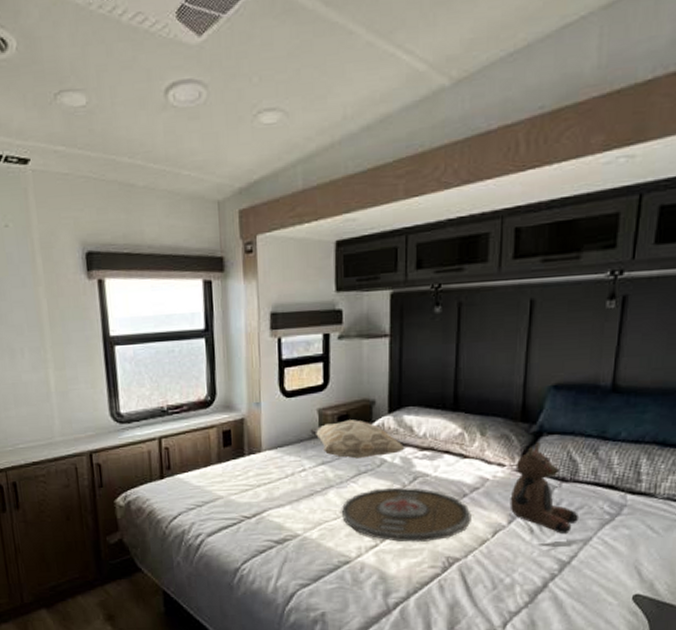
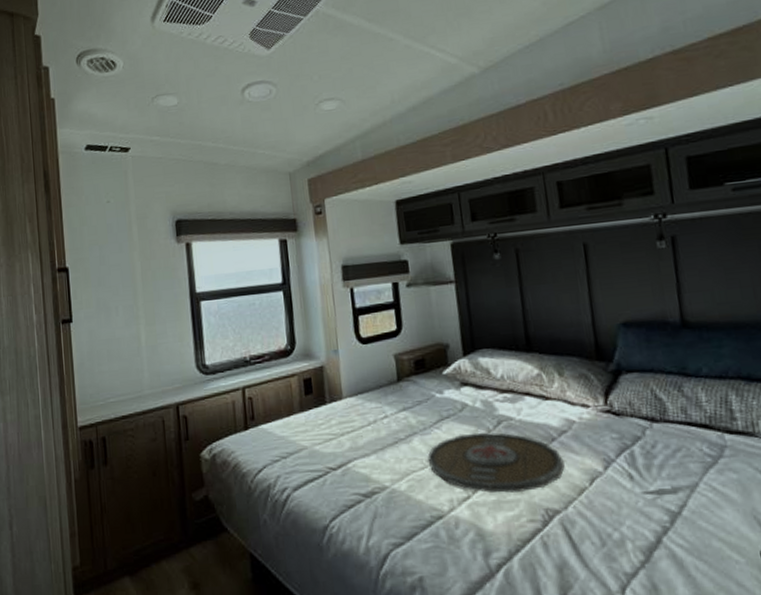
decorative pillow: present [310,420,405,459] -> none [388,364,485,404]
teddy bear: present [509,442,580,534] -> none [600,381,680,480]

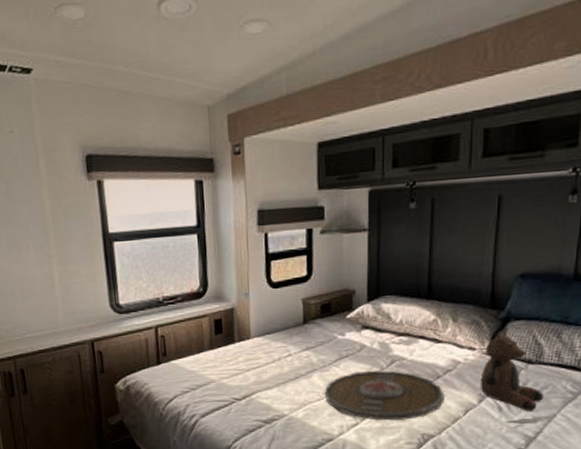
teddy bear: none [600,381,680,480] -> present [480,328,545,411]

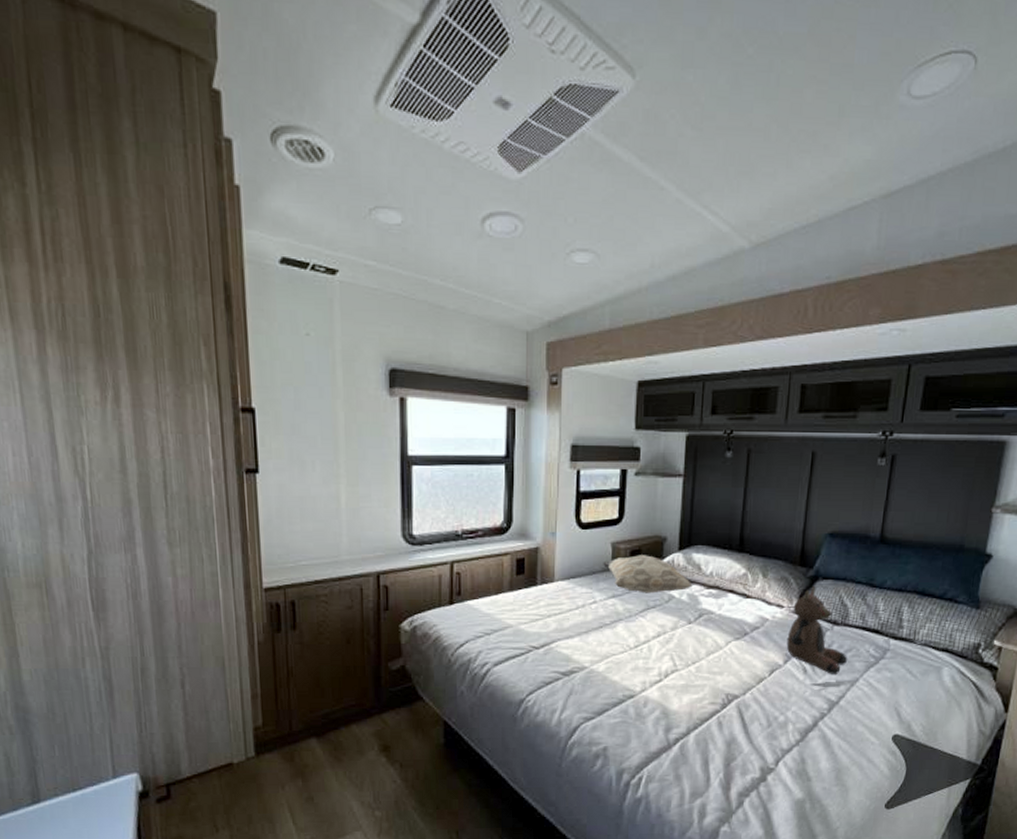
decorative pillow: none [295,308,383,344] -> present [603,555,693,593]
serving tray: present [324,370,445,421] -> none [628,623,751,678]

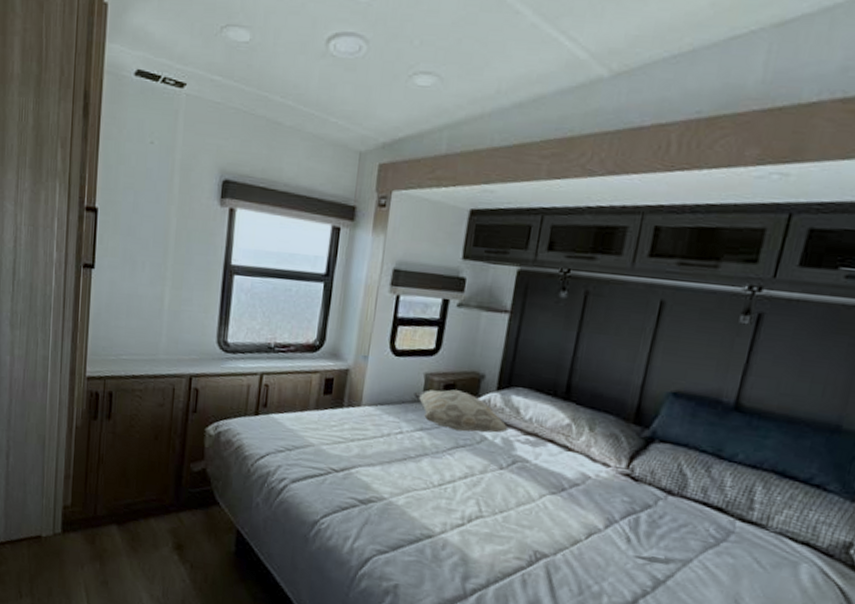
teddy bear: present [786,586,848,674] -> none [609,448,682,550]

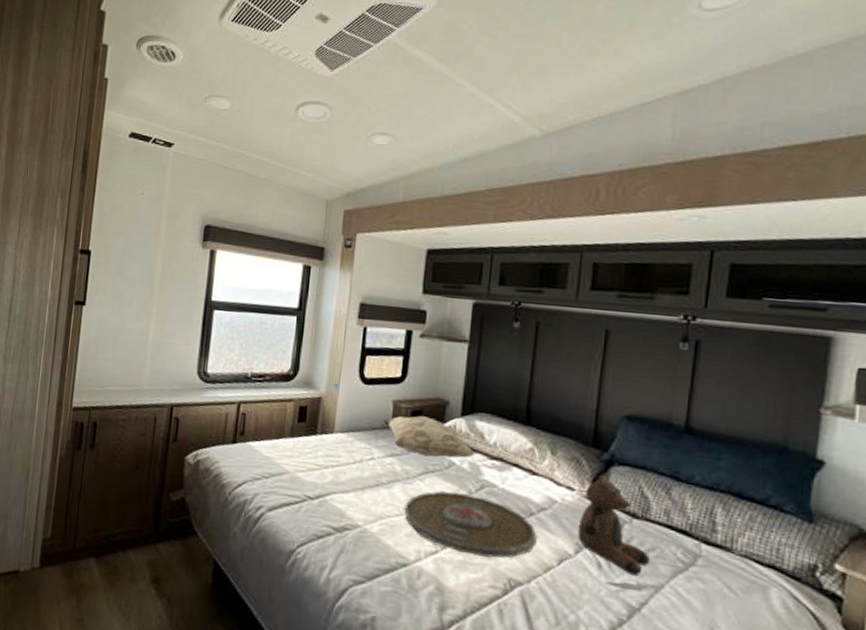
serving tray: none [431,465,567,532] -> present [404,491,537,558]
teddy bear: none [609,448,682,550] -> present [577,471,651,576]

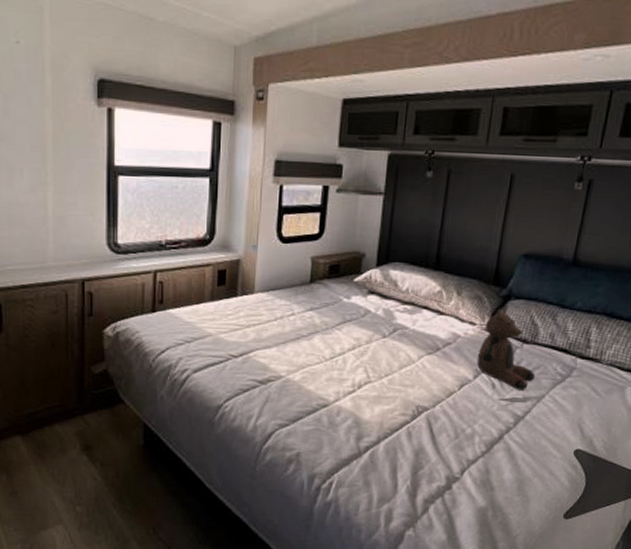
decorative pillow: present [383,416,475,458] -> none [302,270,389,308]
serving tray: present [404,491,537,558] -> none [324,337,442,390]

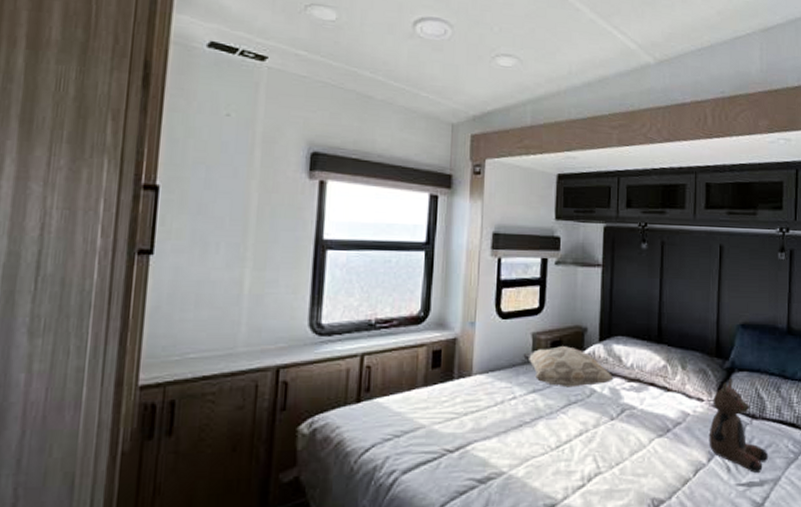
decorative pillow: none [302,270,389,308] -> present [523,346,614,388]

